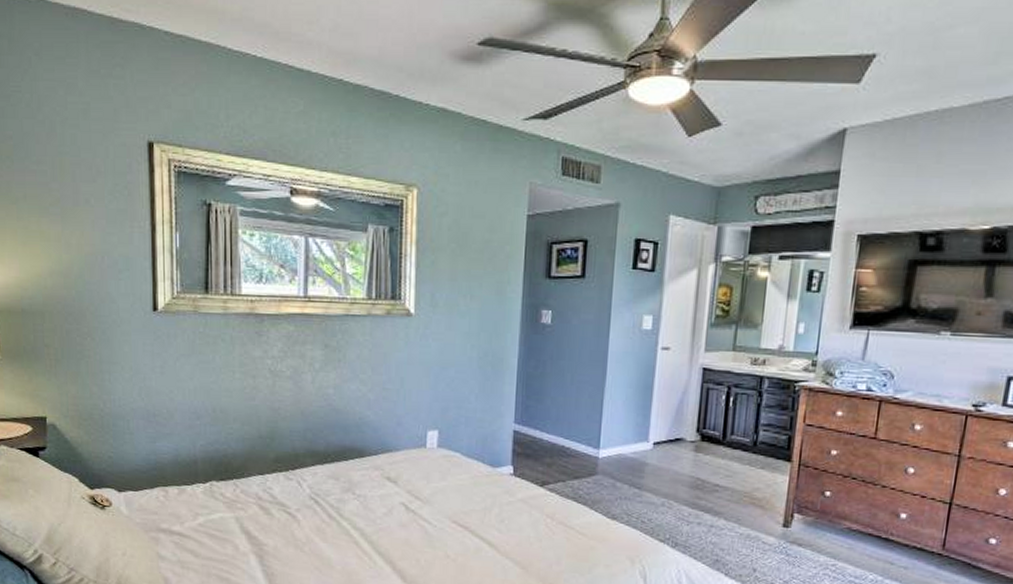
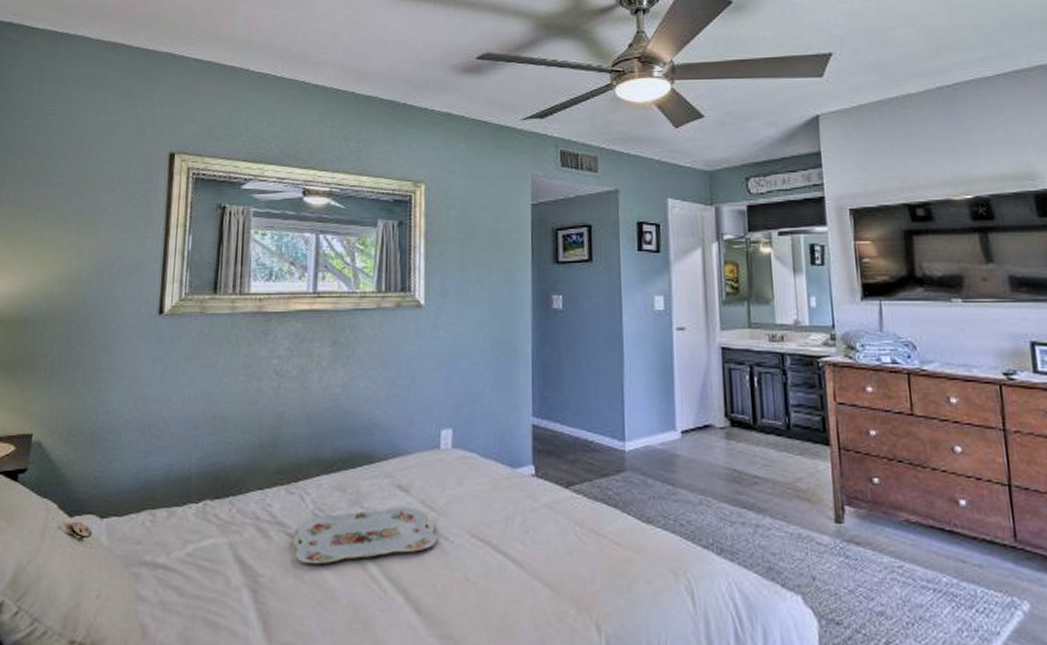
serving tray: none [290,495,422,539] -> present [291,507,438,565]

